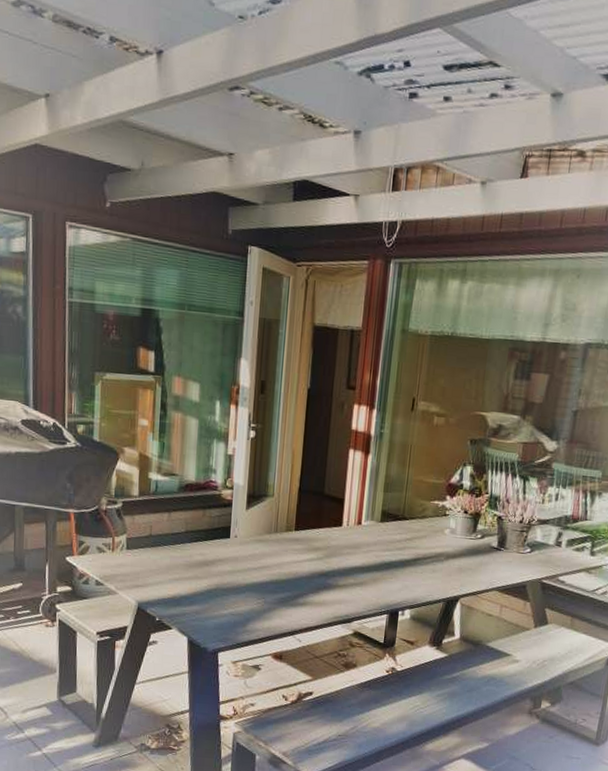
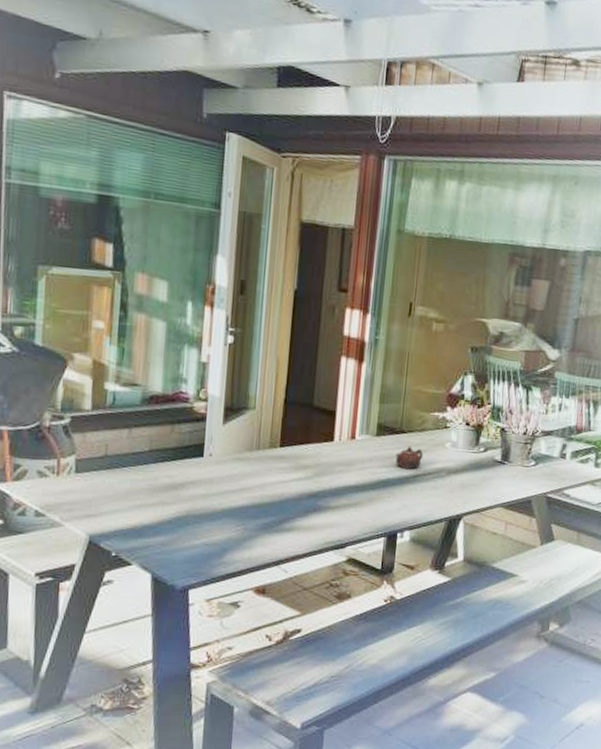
teapot: none [397,532,424,554] -> present [395,446,424,470]

